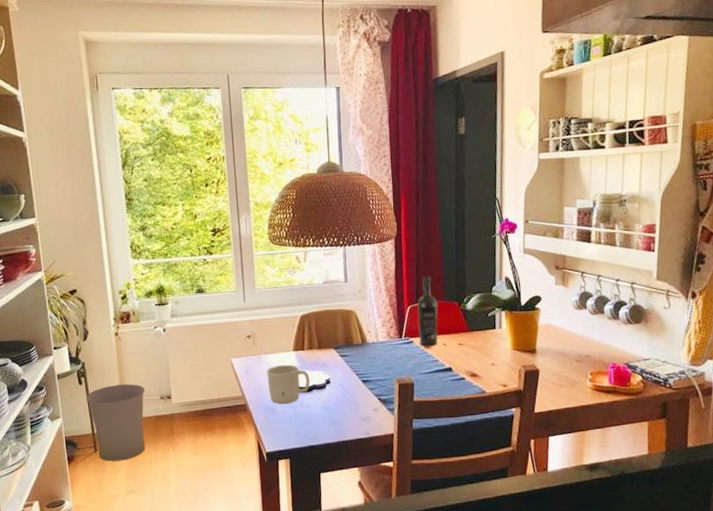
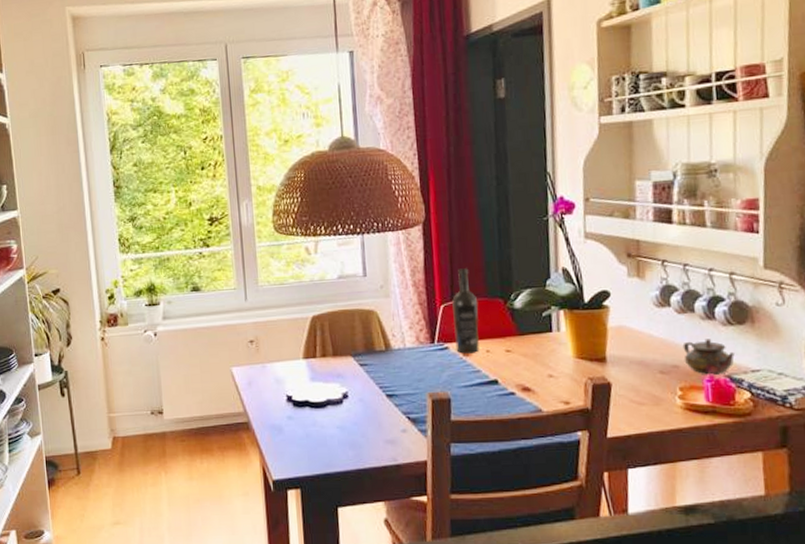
waste bin: present [86,384,146,461] -> none [69,396,134,486]
mug: present [267,364,310,404] -> none [272,374,324,422]
teapot: none [594,334,633,362] -> present [682,339,736,374]

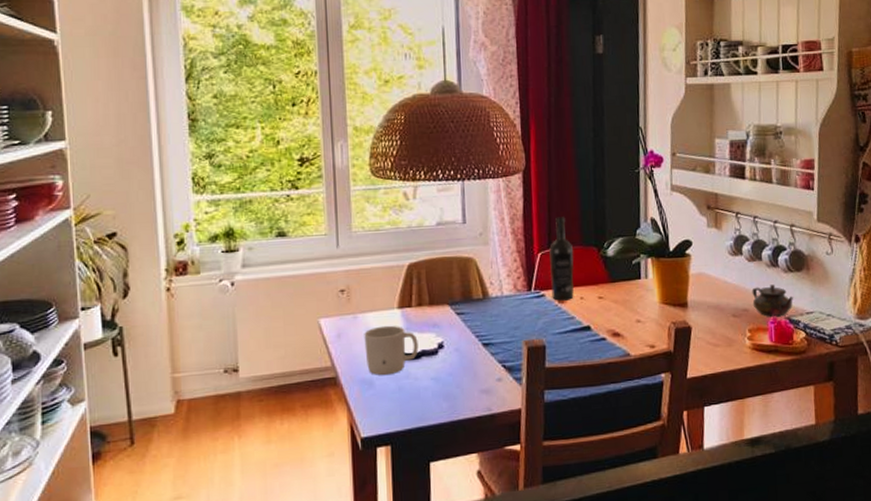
mug: none [272,374,324,422] -> present [364,325,419,375]

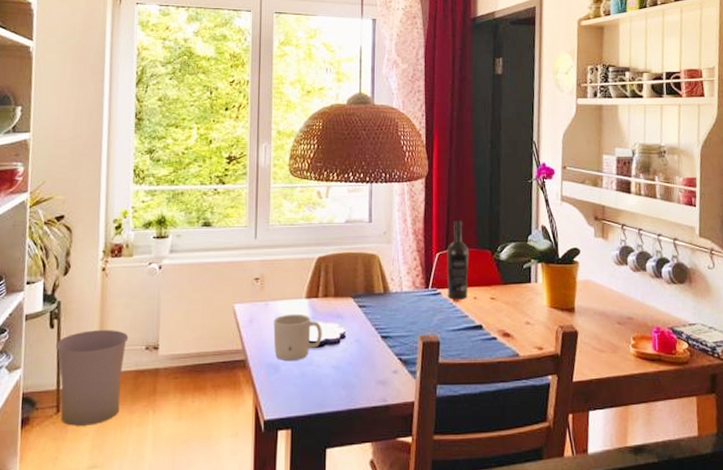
waste bin: none [123,354,204,458] -> present [56,330,129,426]
teapot: present [752,284,794,316] -> none [636,295,677,326]

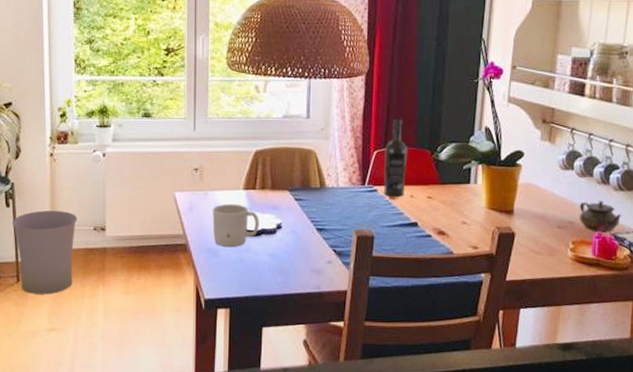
teapot: none [636,295,677,326] -> present [579,201,622,232]

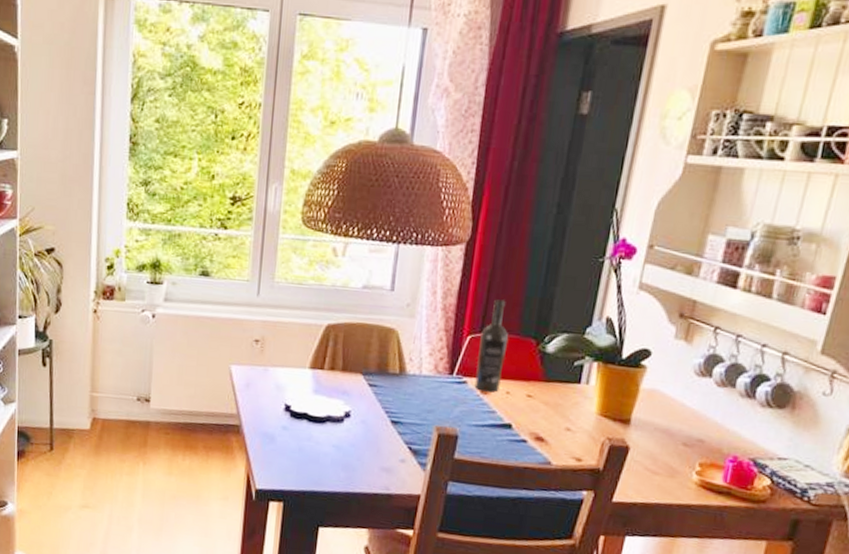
waste bin: present [13,210,78,294] -> none [49,373,120,467]
mug: present [212,203,259,247] -> none [271,383,325,434]
teapot: present [579,201,622,232] -> none [711,417,767,456]

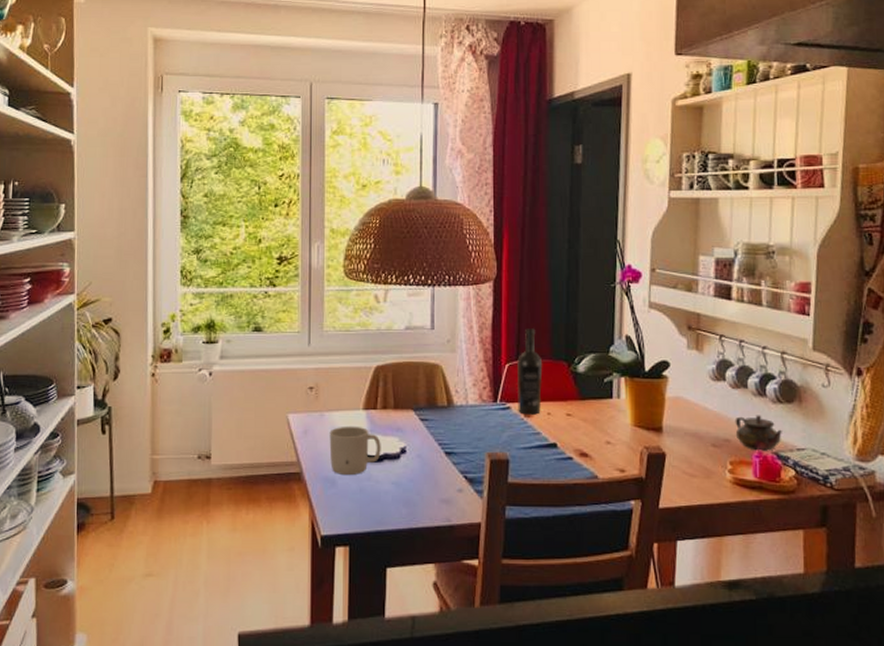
mug: none [271,383,325,434] -> present [329,426,381,475]
teapot: none [711,417,767,456] -> present [735,415,783,450]

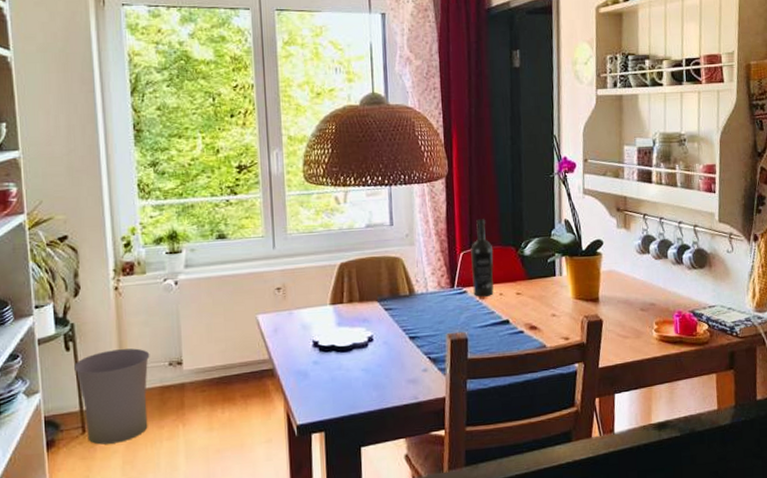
waste bin: none [108,437,180,533] -> present [74,348,150,445]
mug: present [329,426,381,475] -> none [299,320,350,367]
teapot: present [735,415,783,450] -> none [658,280,698,310]

